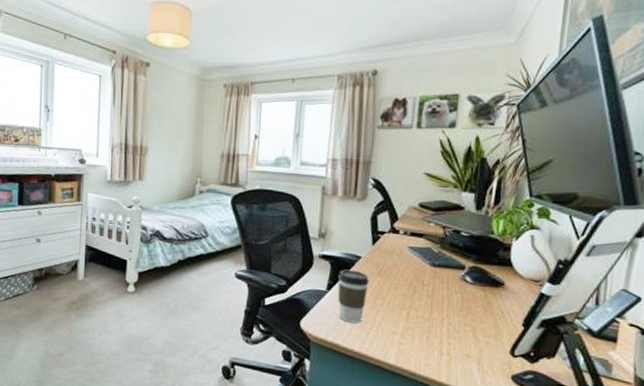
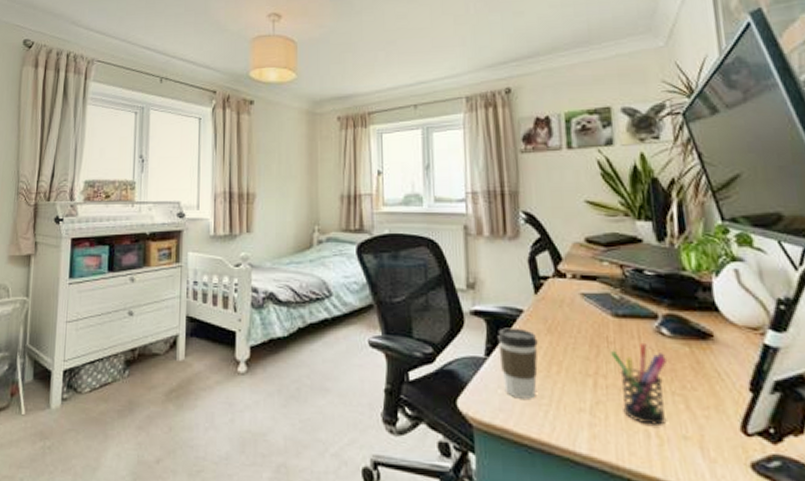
pen holder: none [424,286,466,347] -> present [611,342,668,425]

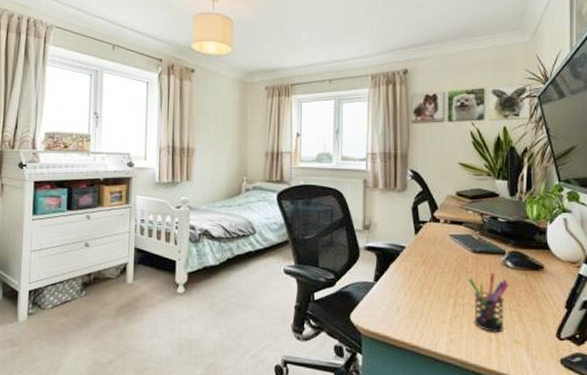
coffee cup: present [496,327,538,399] -> none [384,260,415,314]

